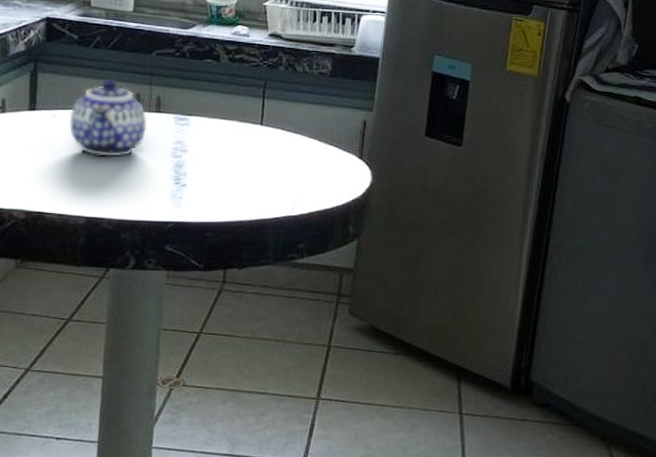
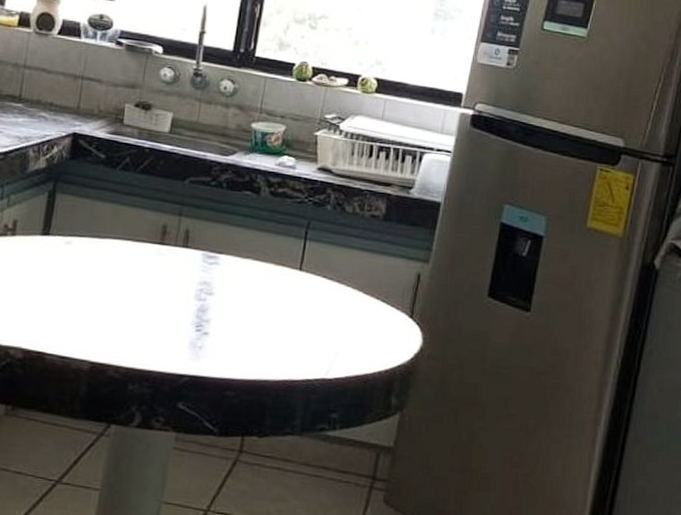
teapot: present [69,78,147,157] -> none [84,205,172,295]

